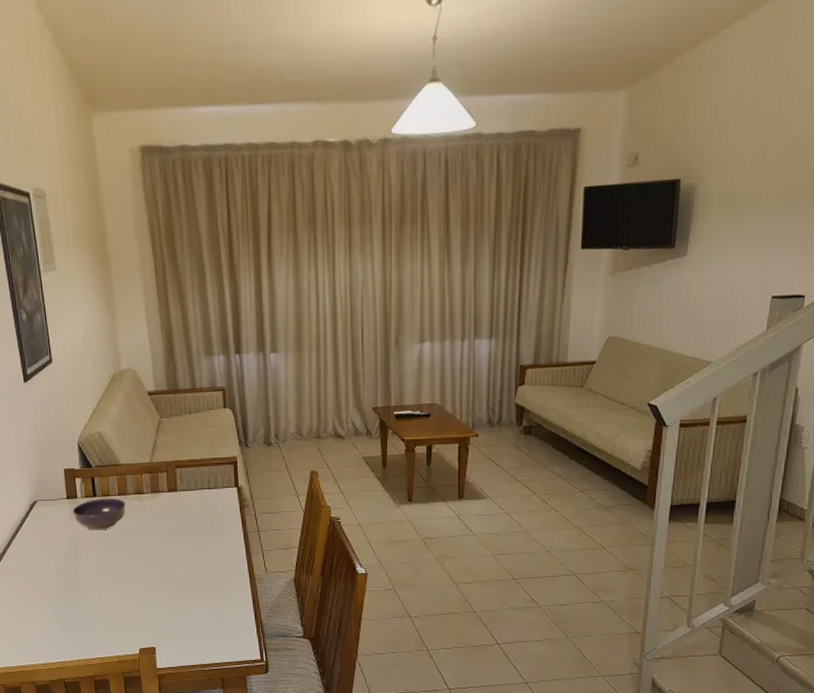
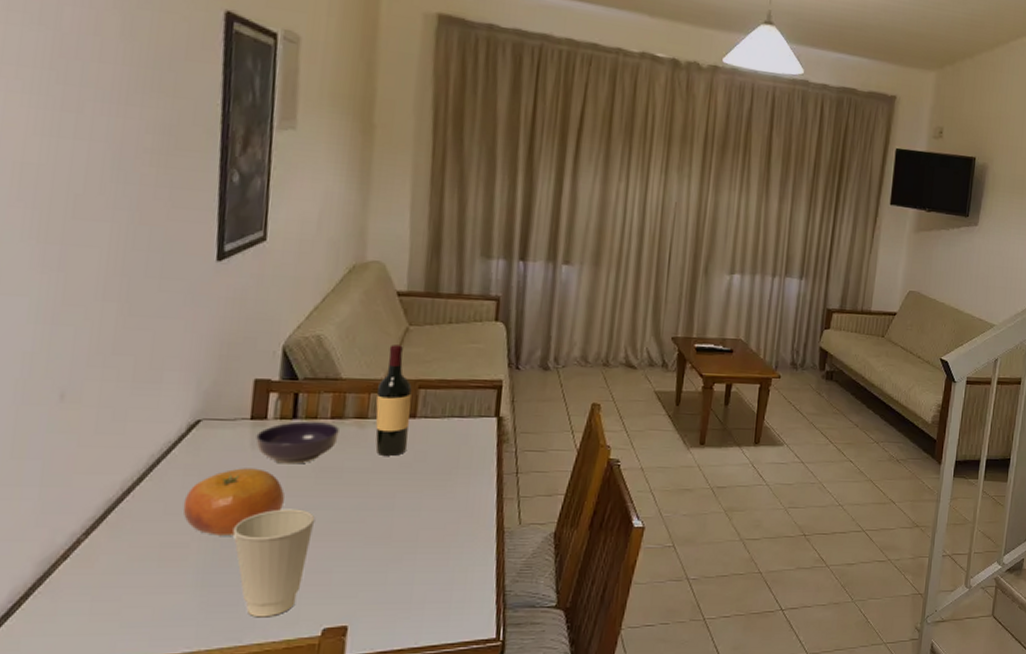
fruit: none [37,534,99,582] -> present [182,468,285,536]
cup: none [70,563,121,640] -> present [232,509,316,618]
wine bottle: none [146,434,175,521] -> present [375,345,412,456]

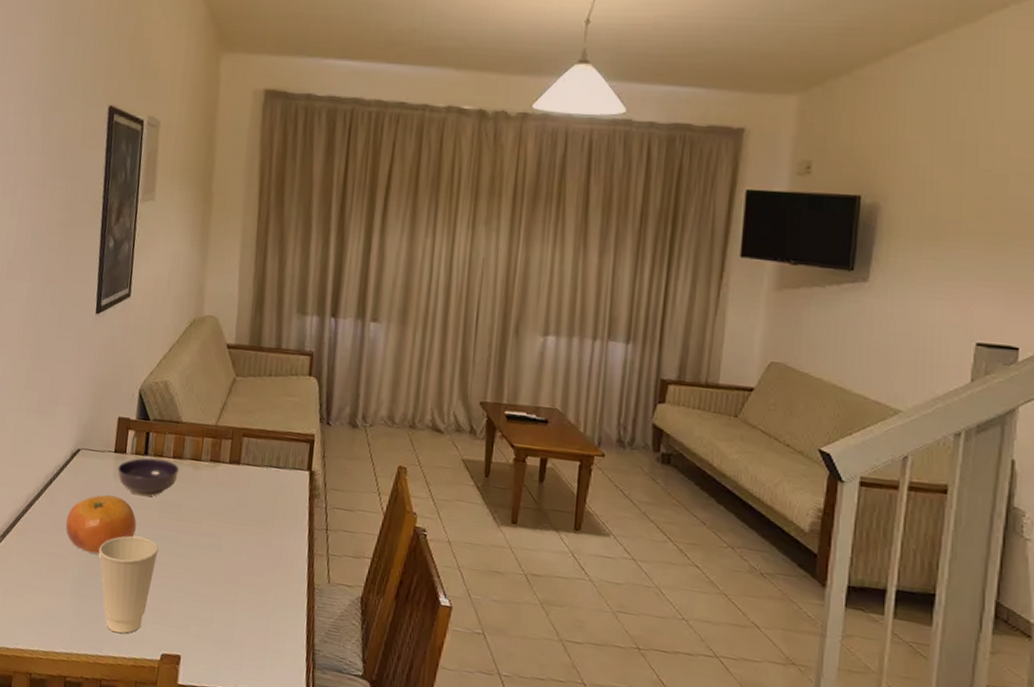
wine bottle: present [375,345,412,456] -> none [206,393,238,499]

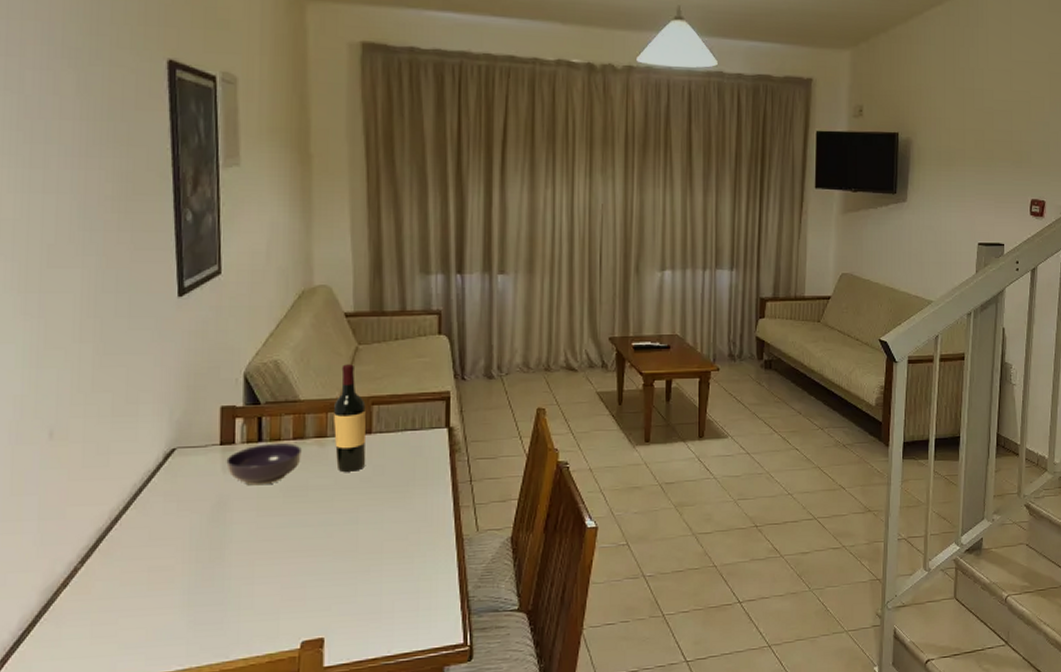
fruit: present [65,494,137,554] -> none [166,491,256,558]
cup: present [98,535,159,634] -> none [212,528,287,634]
wine bottle: none [206,393,238,499] -> present [333,364,366,472]

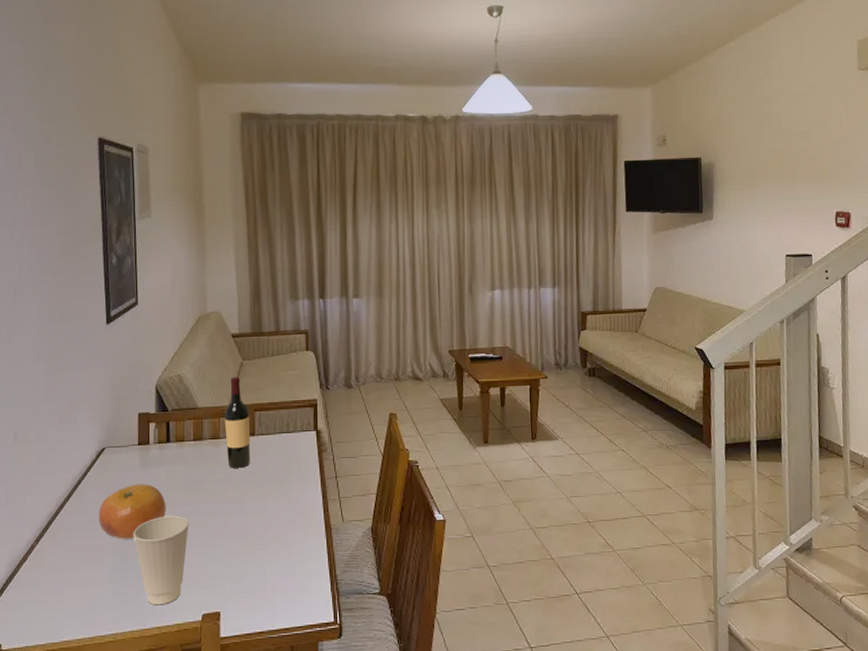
fruit: none [166,491,256,558] -> present [98,484,166,539]
cup: none [212,528,287,634] -> present [133,515,190,606]
bowl: present [226,443,302,486] -> none [143,444,200,479]

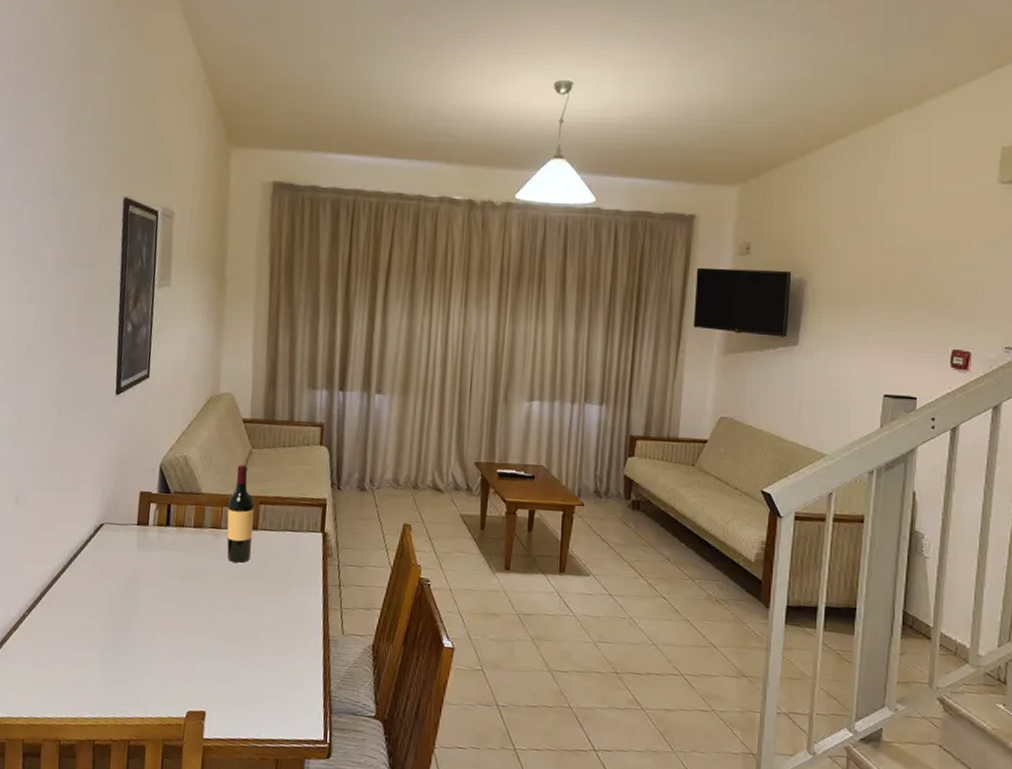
fruit: present [98,484,166,539] -> none [90,565,160,622]
cup: present [133,515,190,606] -> none [124,602,182,696]

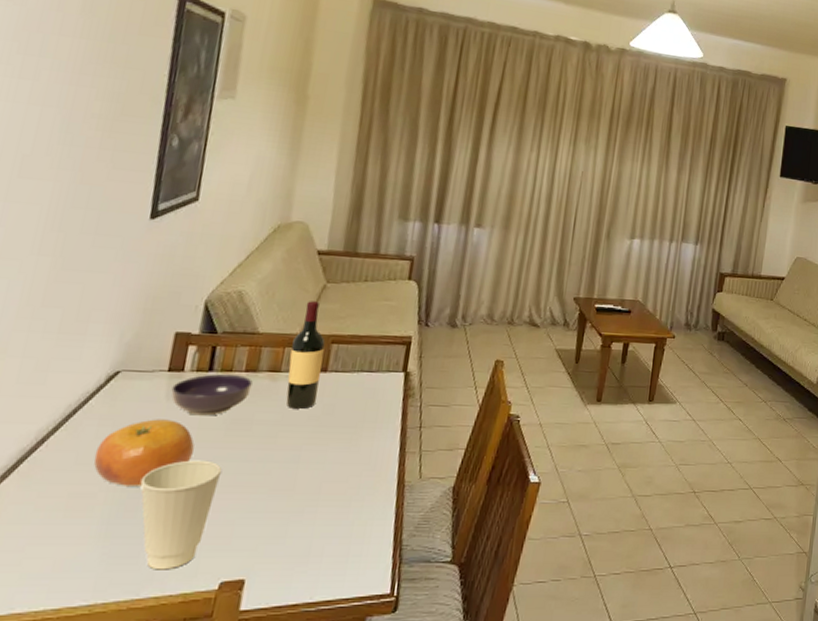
fruit: none [90,565,160,622] -> present [93,419,195,486]
cup: none [124,602,182,696] -> present [140,460,223,570]
bowl: none [140,528,200,565] -> present [171,374,253,416]

